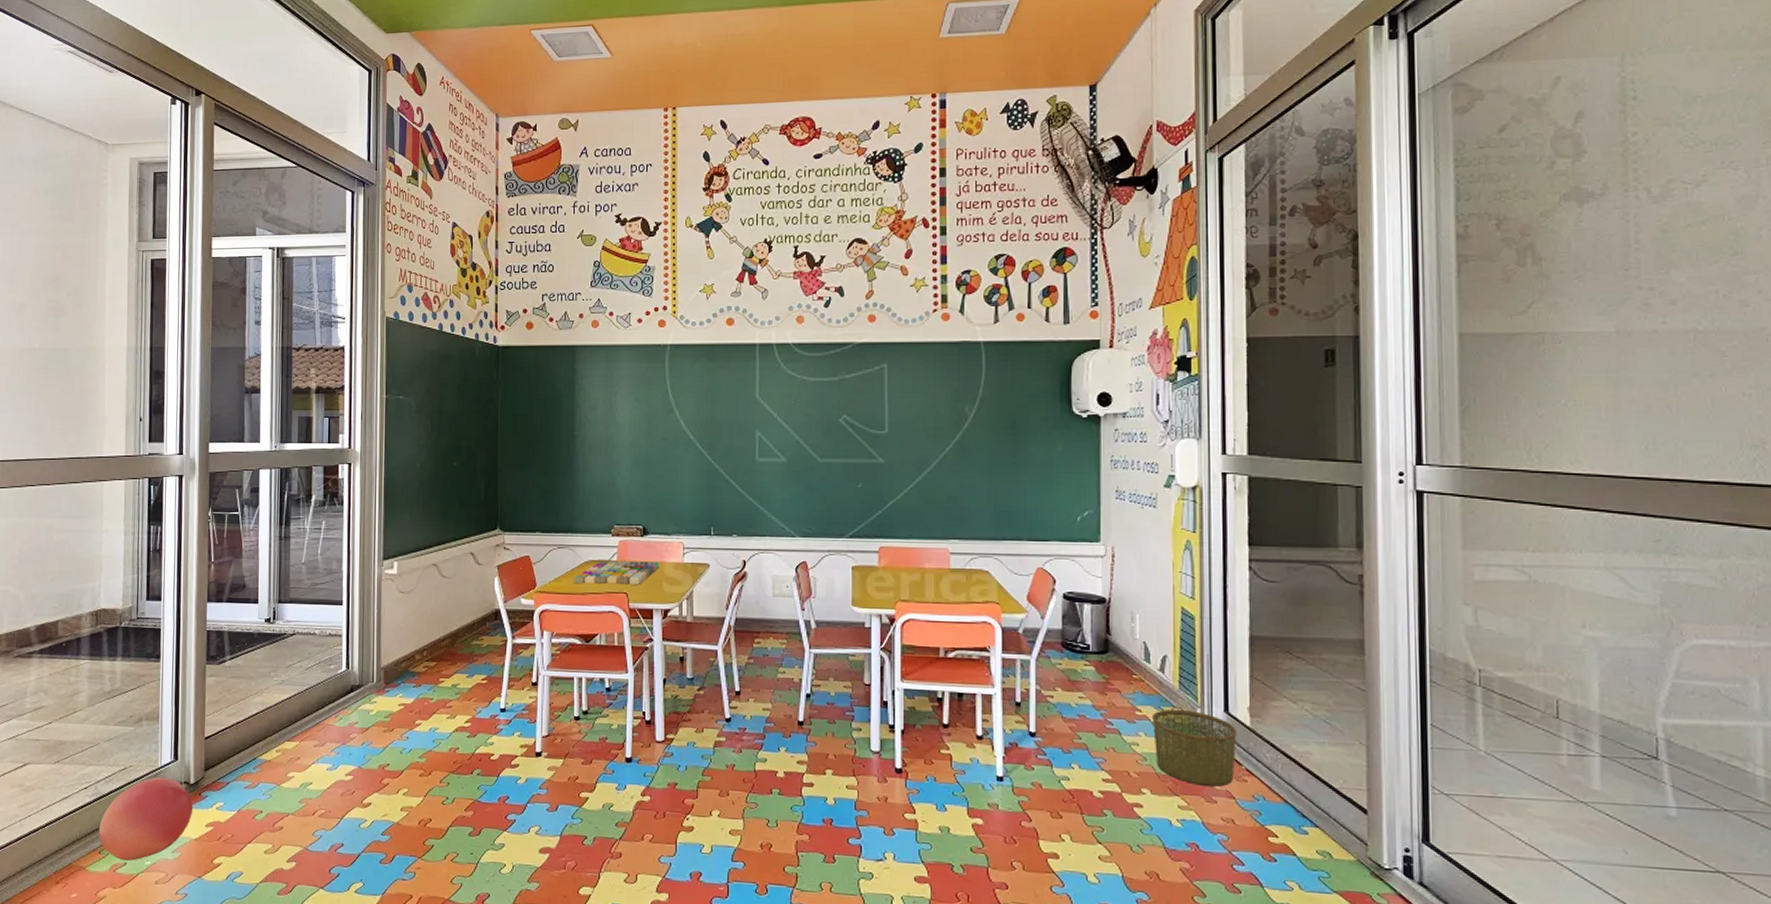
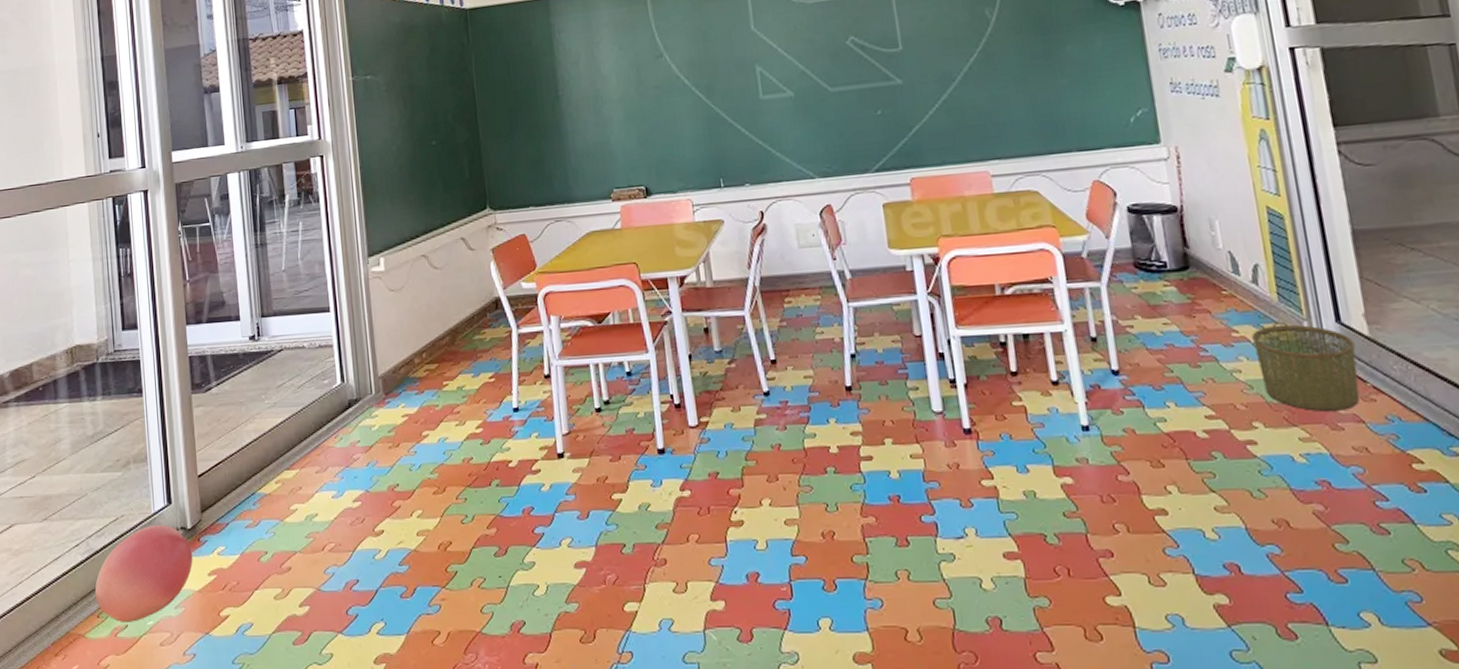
building blocks: present [573,560,659,585] -> none [575,224,668,260]

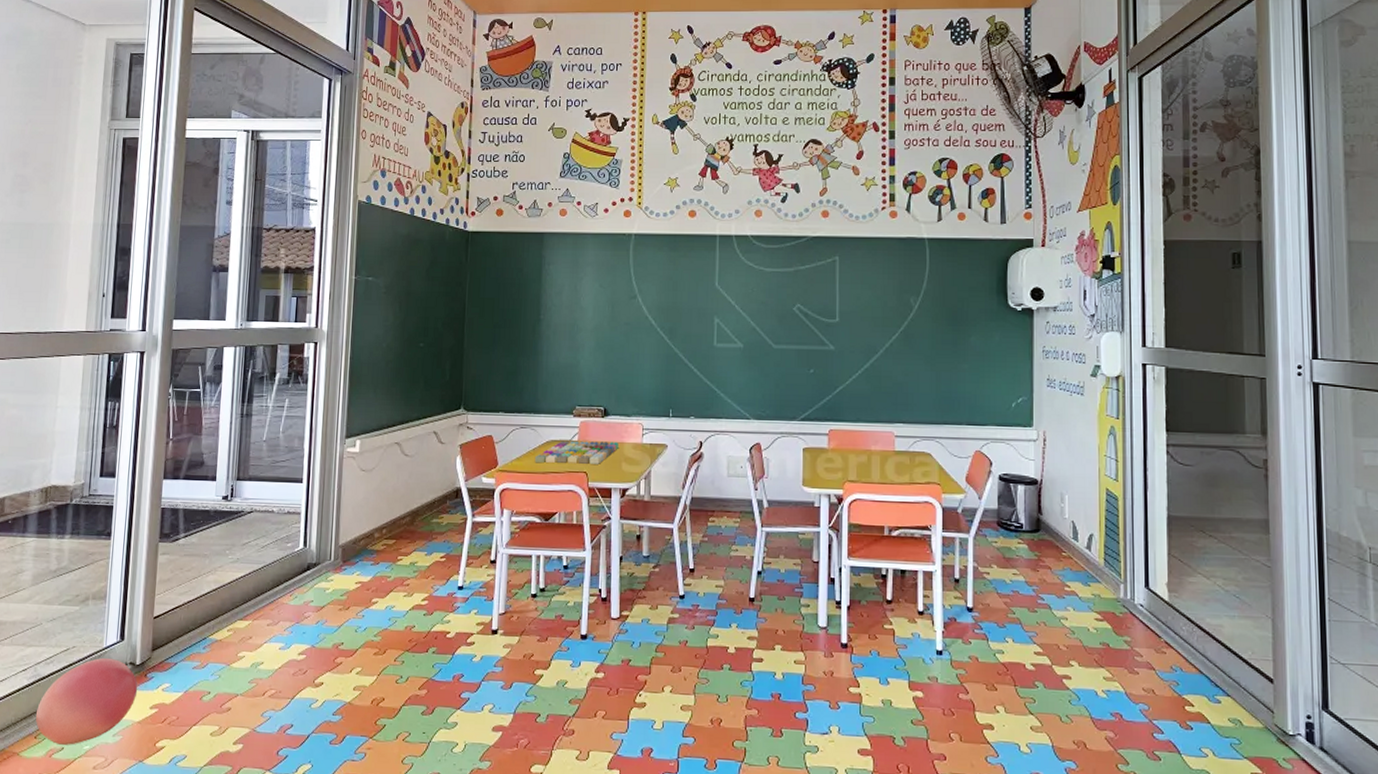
building blocks: none [575,224,668,260] -> present [534,440,619,465]
basket: present [1251,321,1360,412] -> none [1079,581,1157,659]

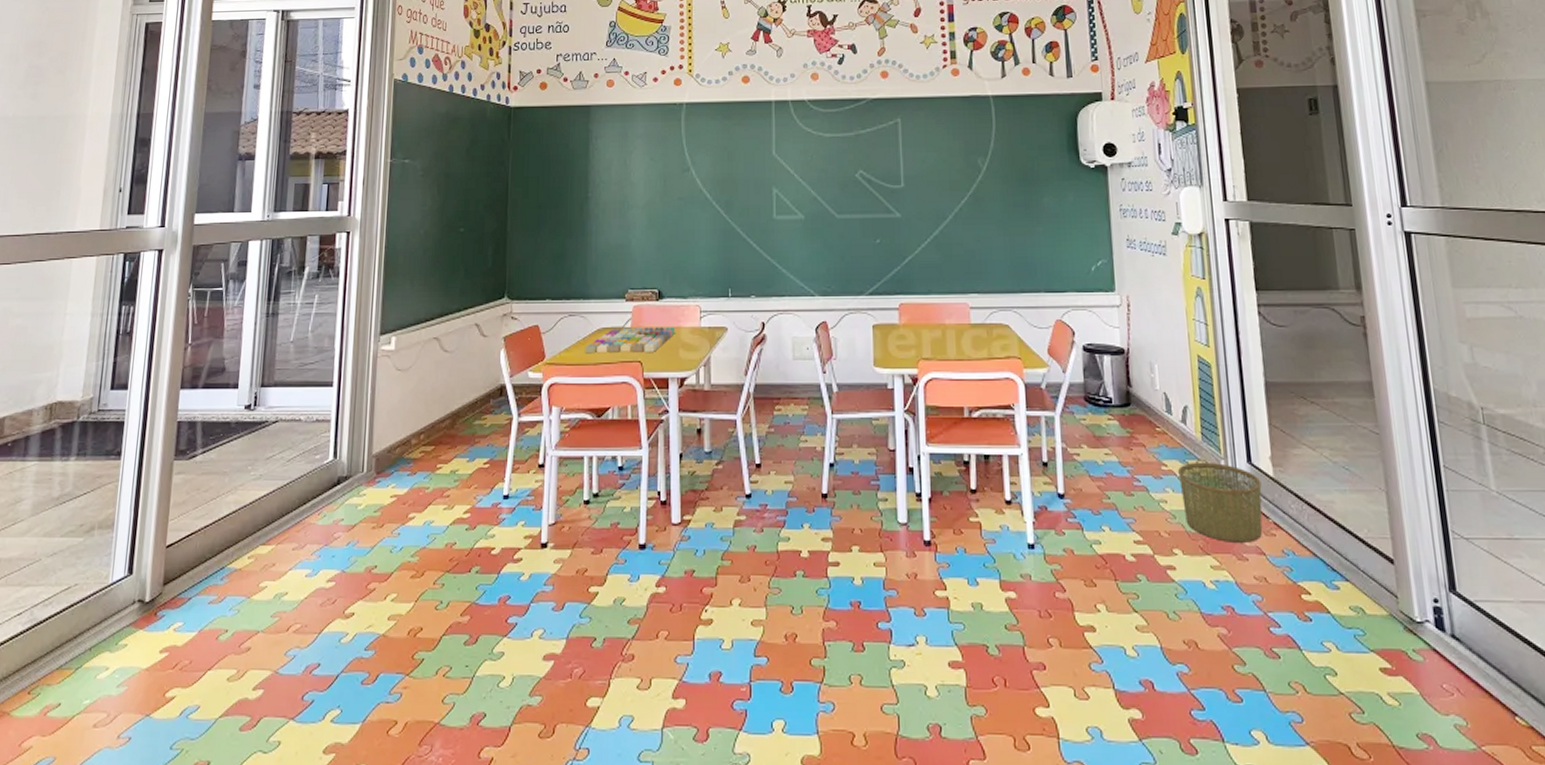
ball: present [35,657,138,745] -> none [29,595,147,700]
basket: none [1079,581,1157,659] -> present [1177,458,1263,543]

